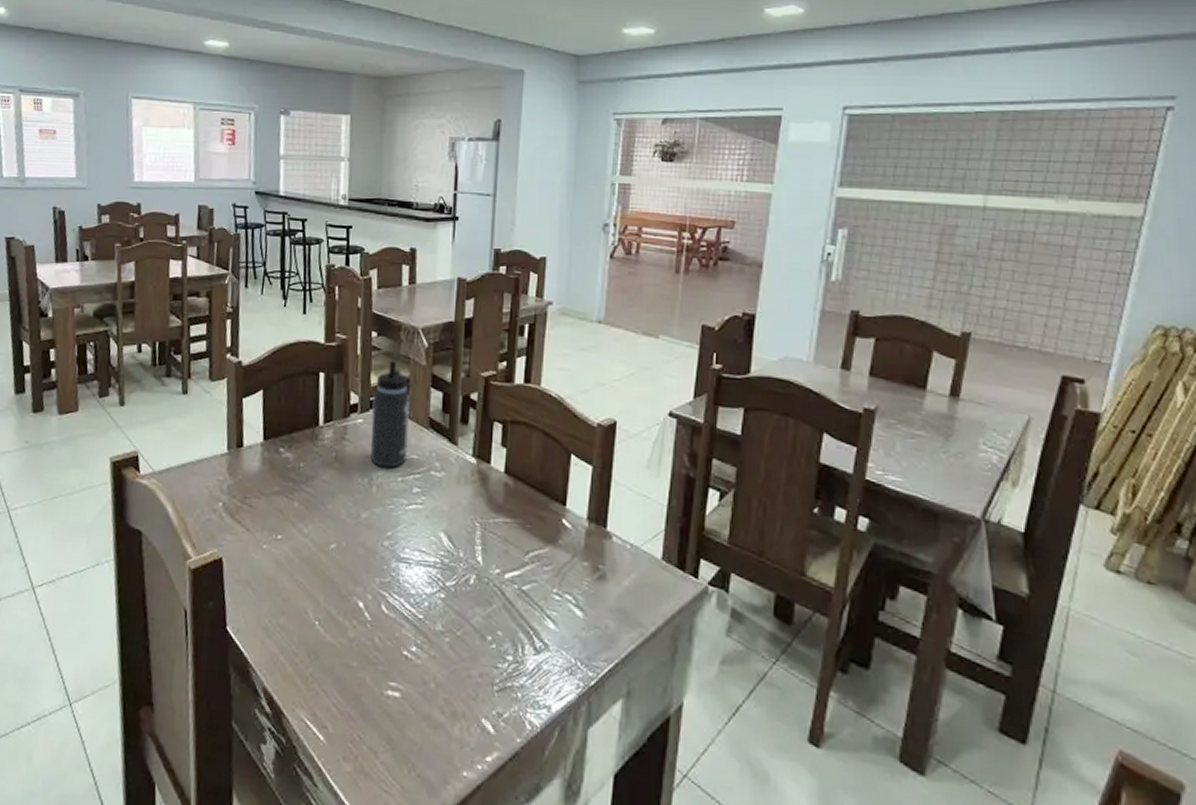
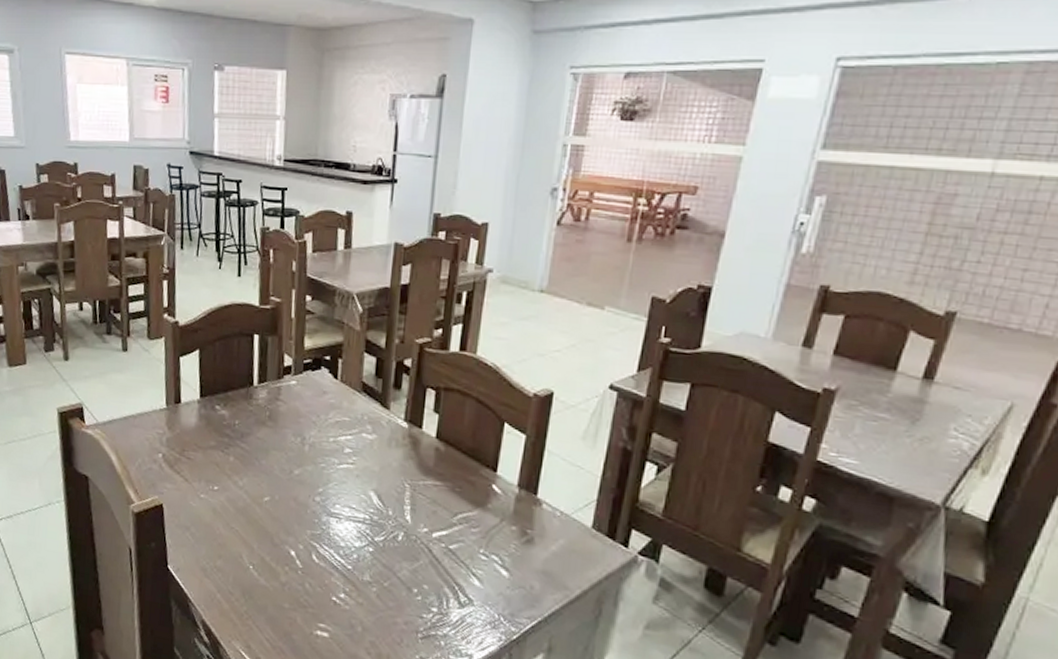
thermos bottle: present [370,361,410,468] -> none [303,325,344,429]

